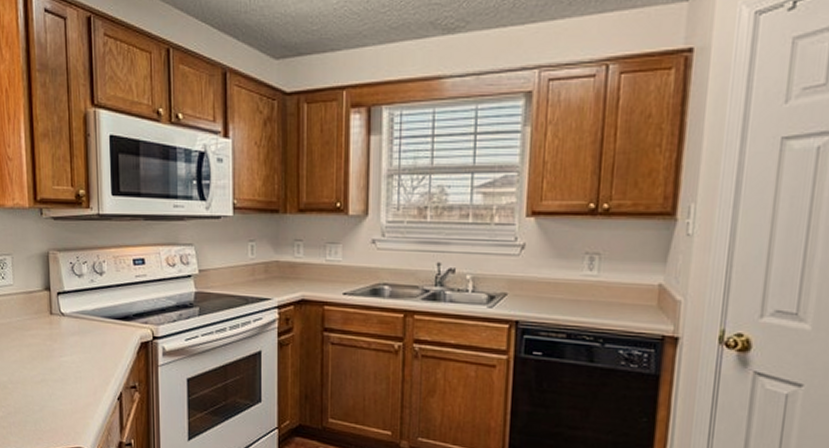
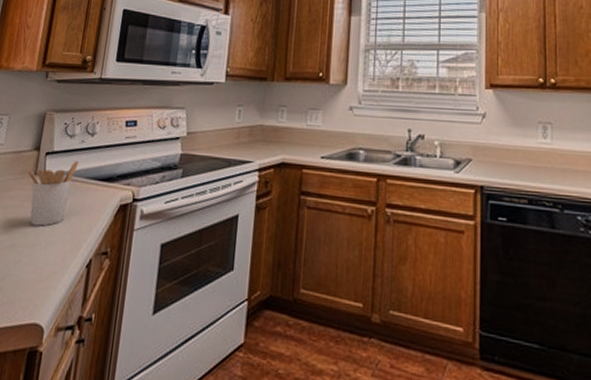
utensil holder: none [42,299,92,363] -> present [27,160,79,227]

